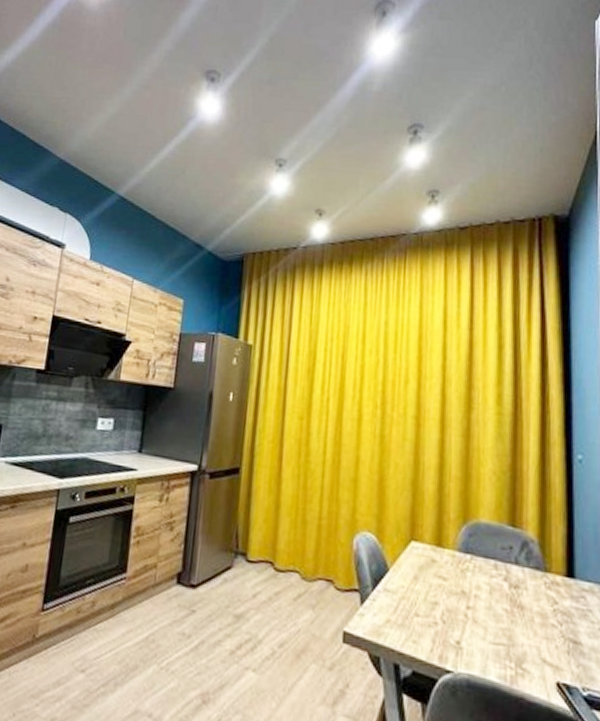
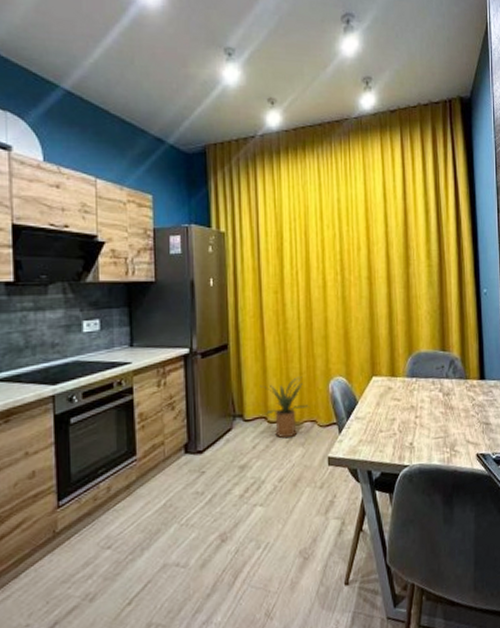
house plant: none [270,522,327,595] -> present [260,376,310,439]

